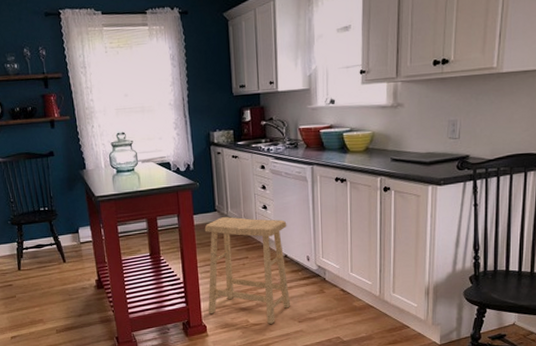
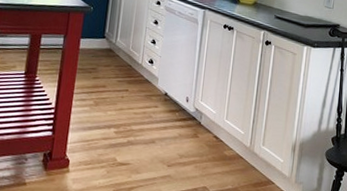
stool: present [204,217,291,324] -> none [74,45,173,165]

